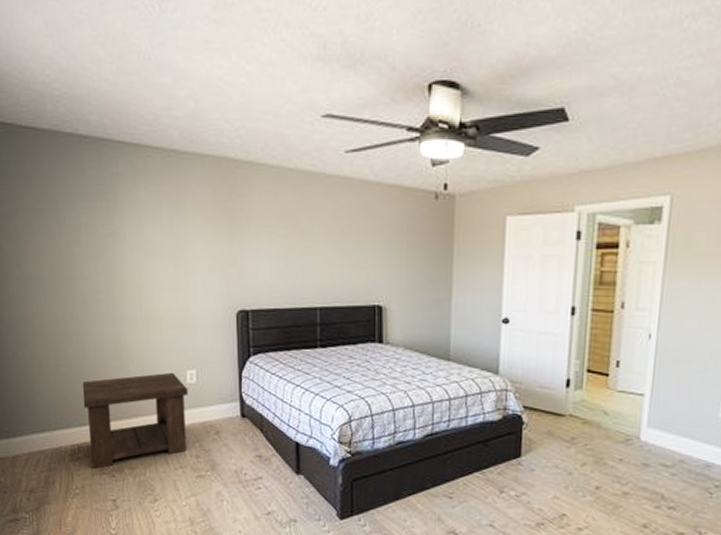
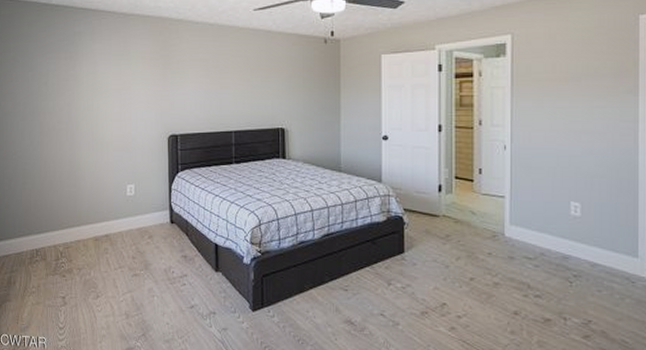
side table: present [82,372,189,470] -> none [42,187,128,271]

